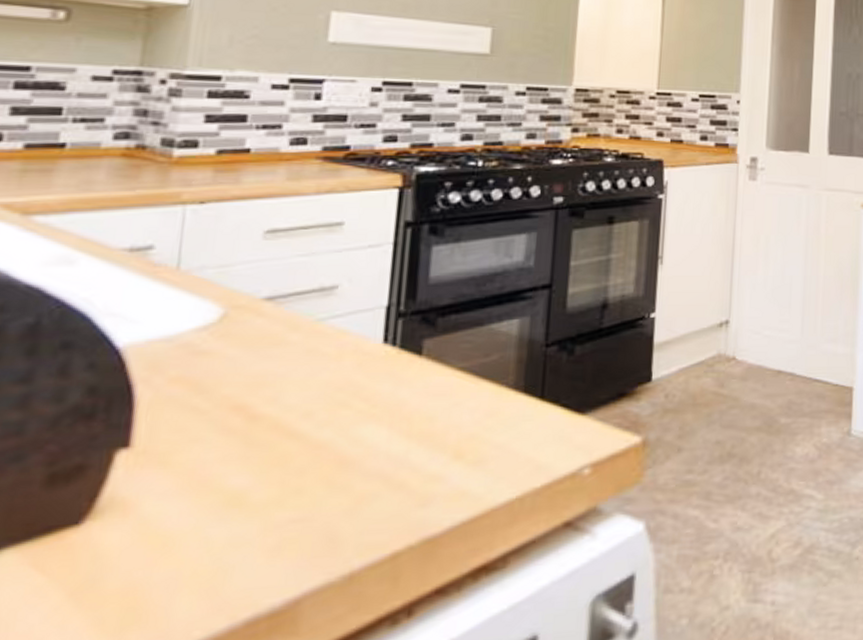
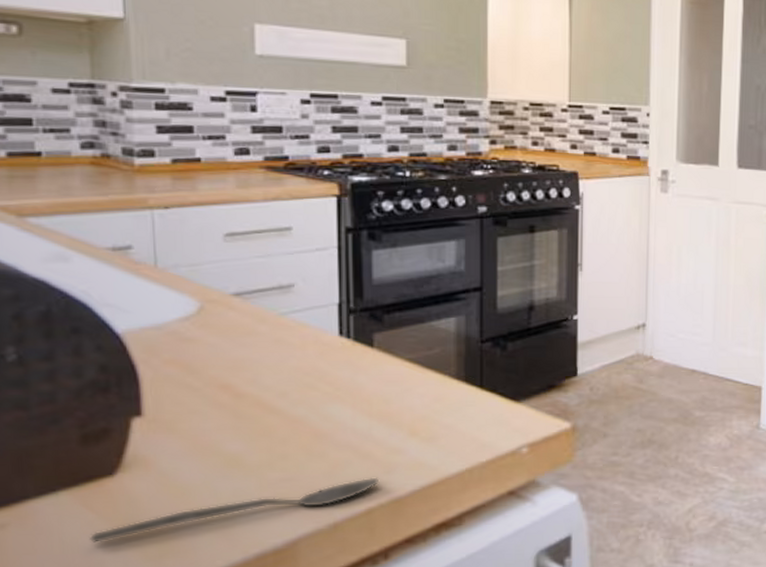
spoon: none [33,512,412,617] -> present [90,477,380,544]

